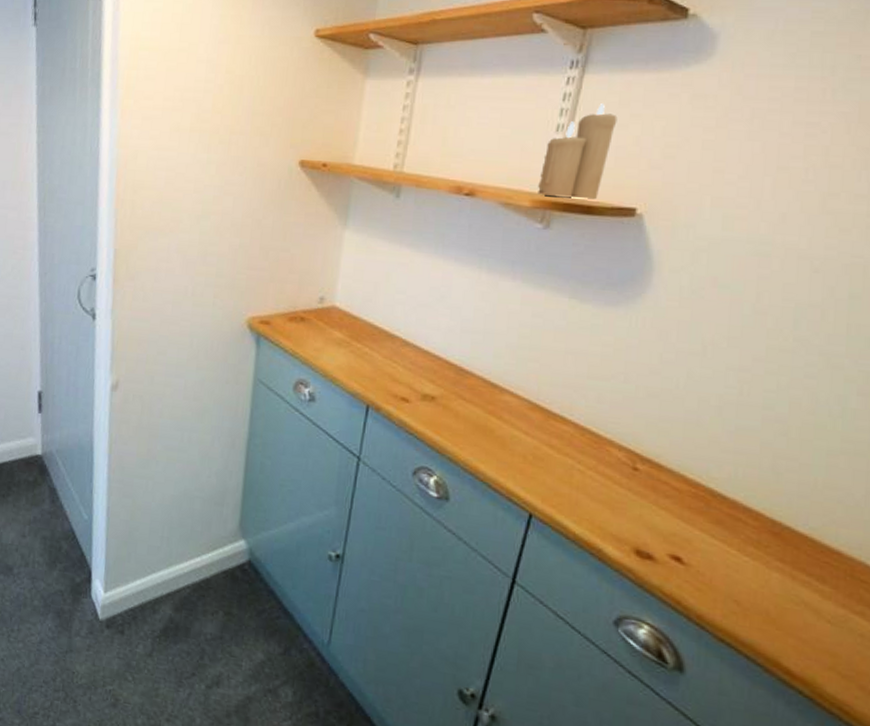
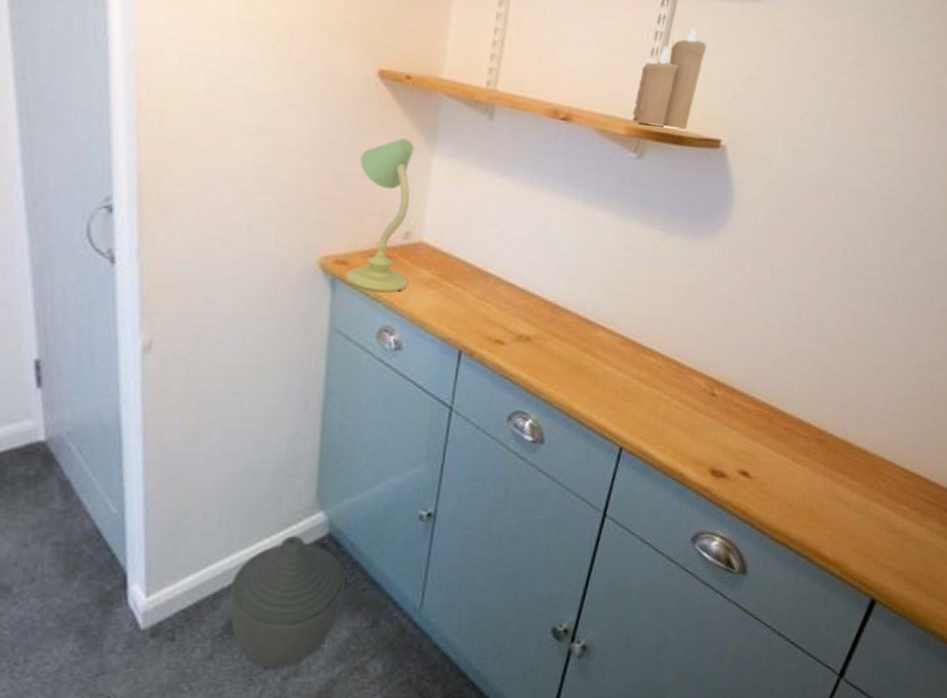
woven basket: none [166,558,263,677] -> present [229,536,347,668]
table lamp: none [268,217,329,351] -> present [345,138,415,294]

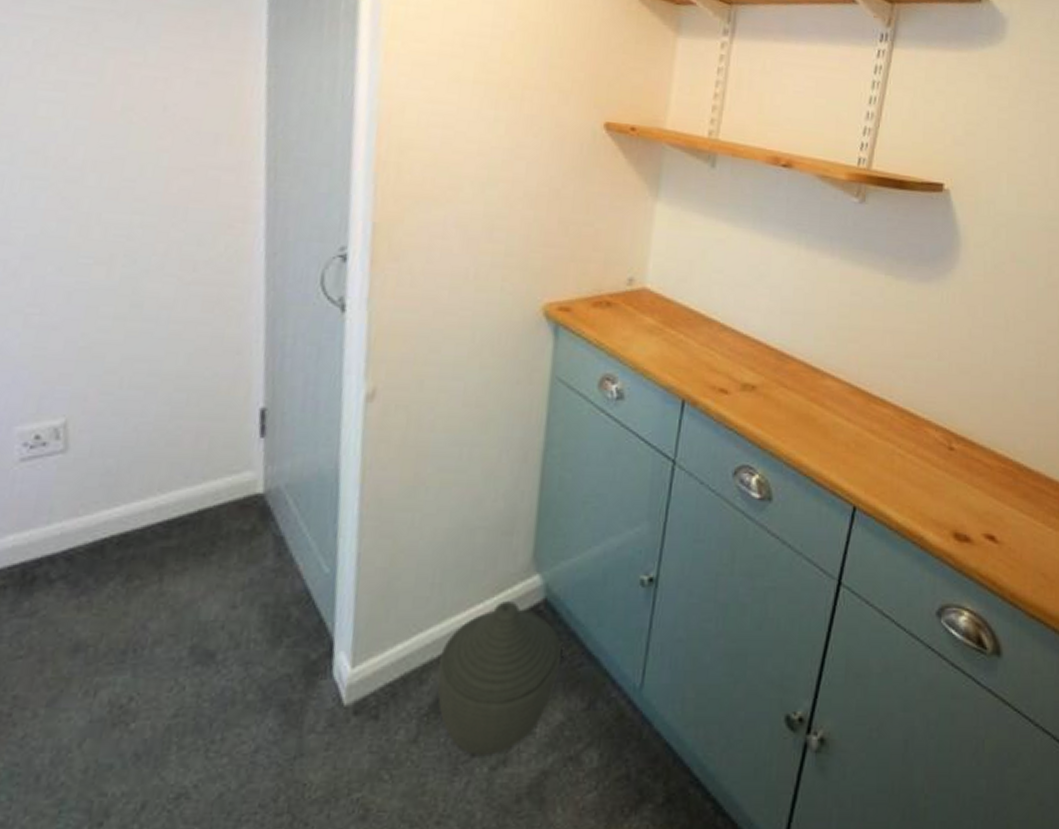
table lamp: present [345,138,415,294] -> none [568,187,638,341]
candle: present [632,29,707,130] -> none [853,78,924,174]

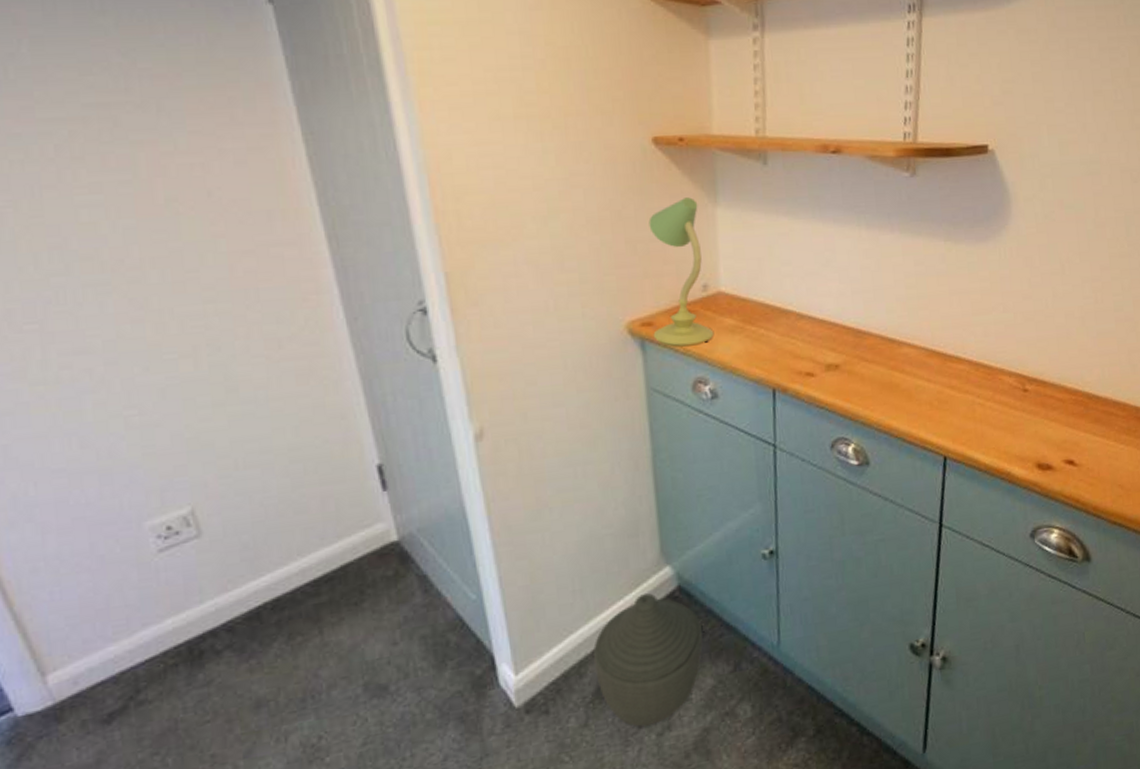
table lamp: none [568,187,638,341] -> present [648,197,714,348]

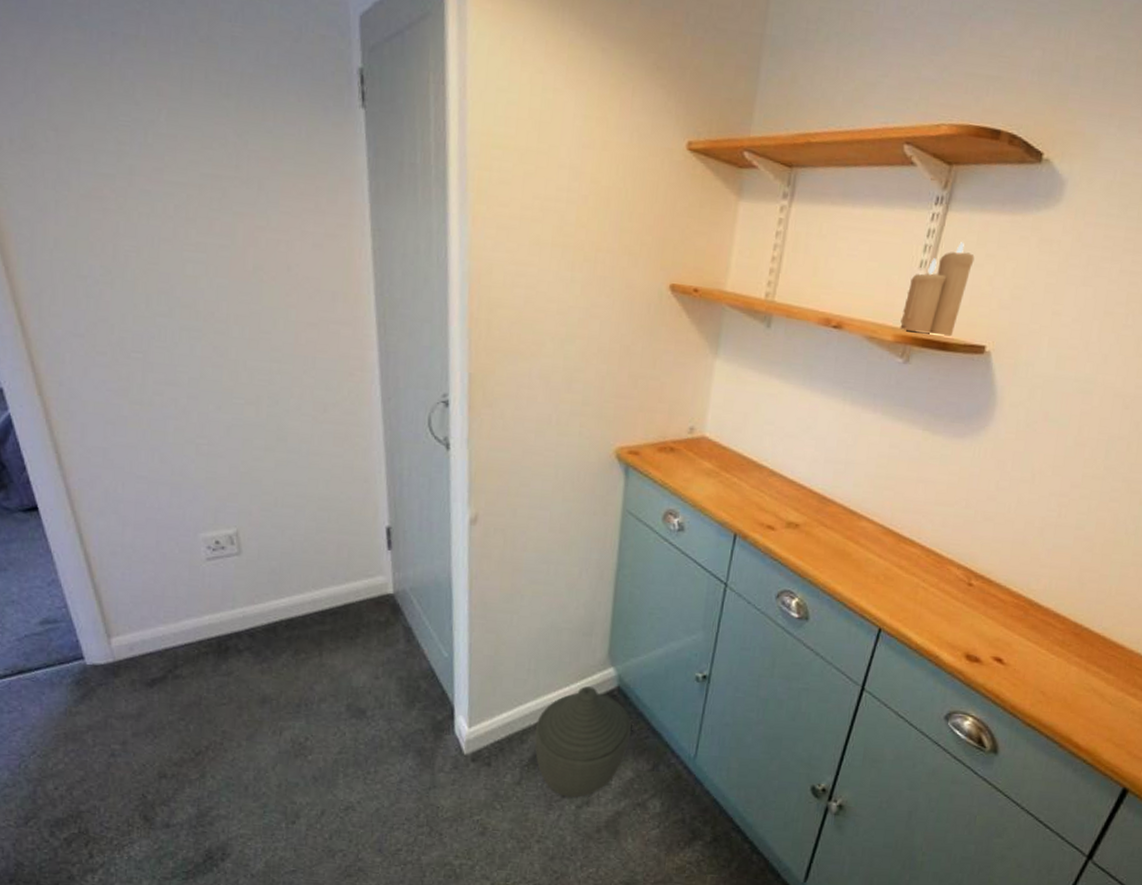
table lamp: present [648,197,714,348] -> none [637,345,700,482]
candle: none [899,46,959,144] -> present [900,242,975,337]

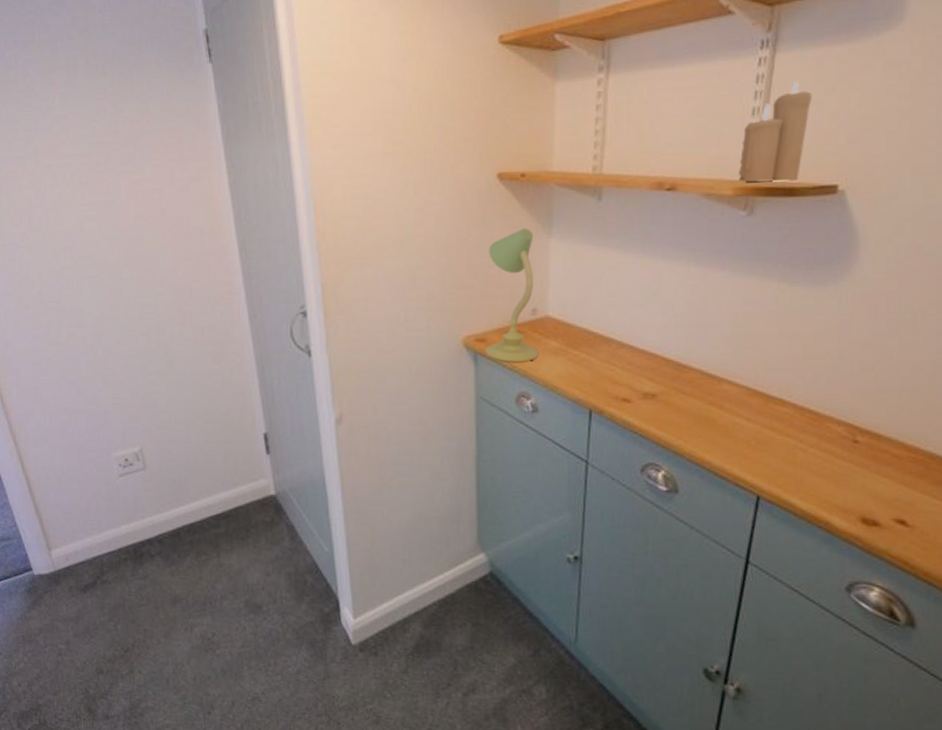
woven basket: present [535,686,632,798] -> none [415,573,509,685]
table lamp: none [637,345,700,482] -> present [485,228,539,364]

